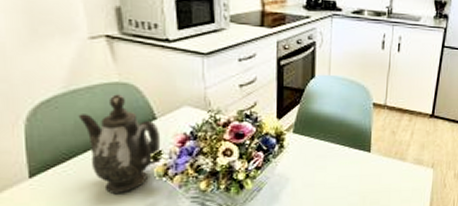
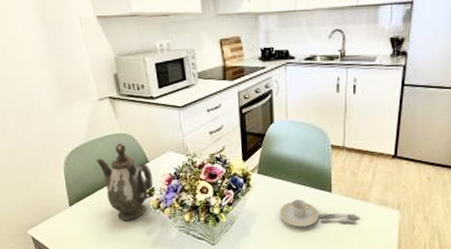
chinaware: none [315,161,397,191] -> present [280,200,360,227]

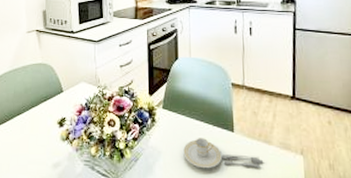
teapot: present [96,143,154,220] -> none [16,72,66,151]

